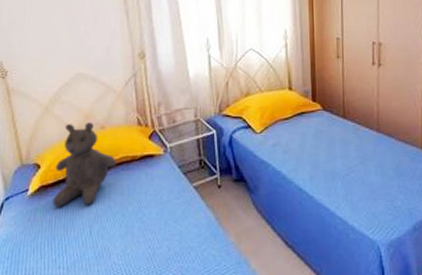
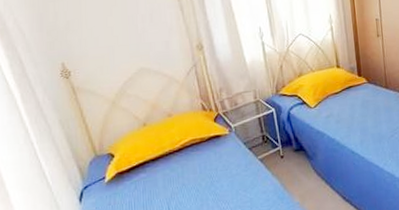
teddy bear: present [53,122,117,208] -> none [128,111,187,191]

